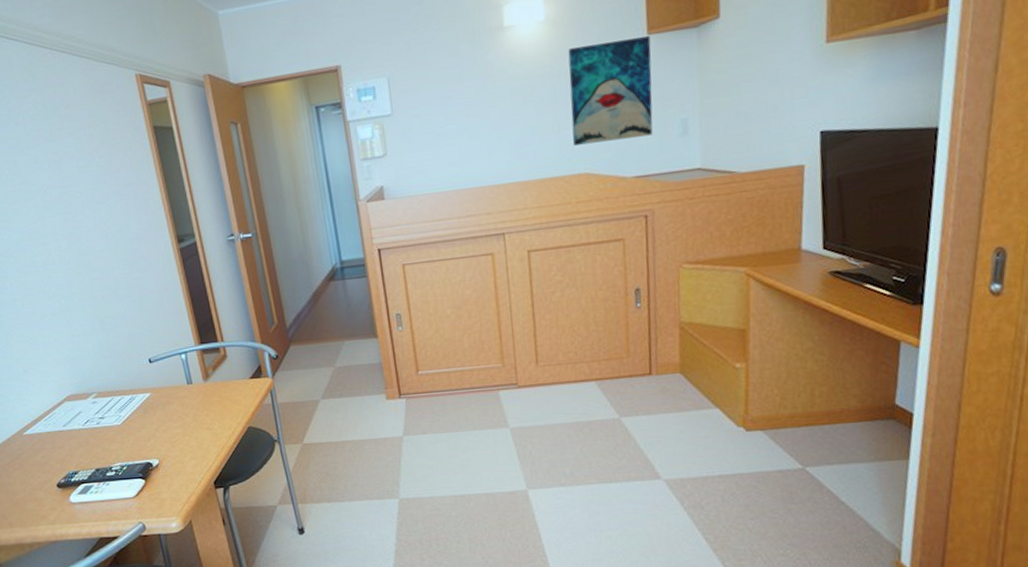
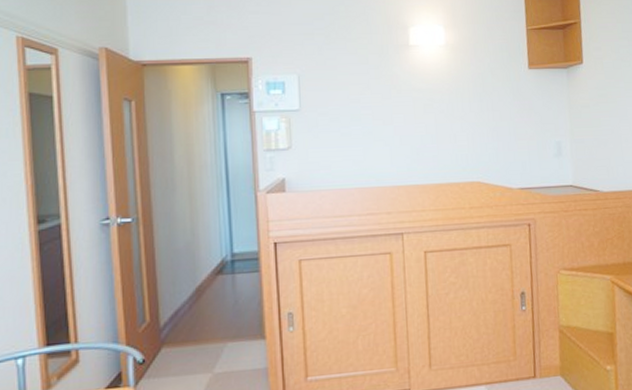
wall art: present [568,36,653,146] -> none [464,70,534,156]

